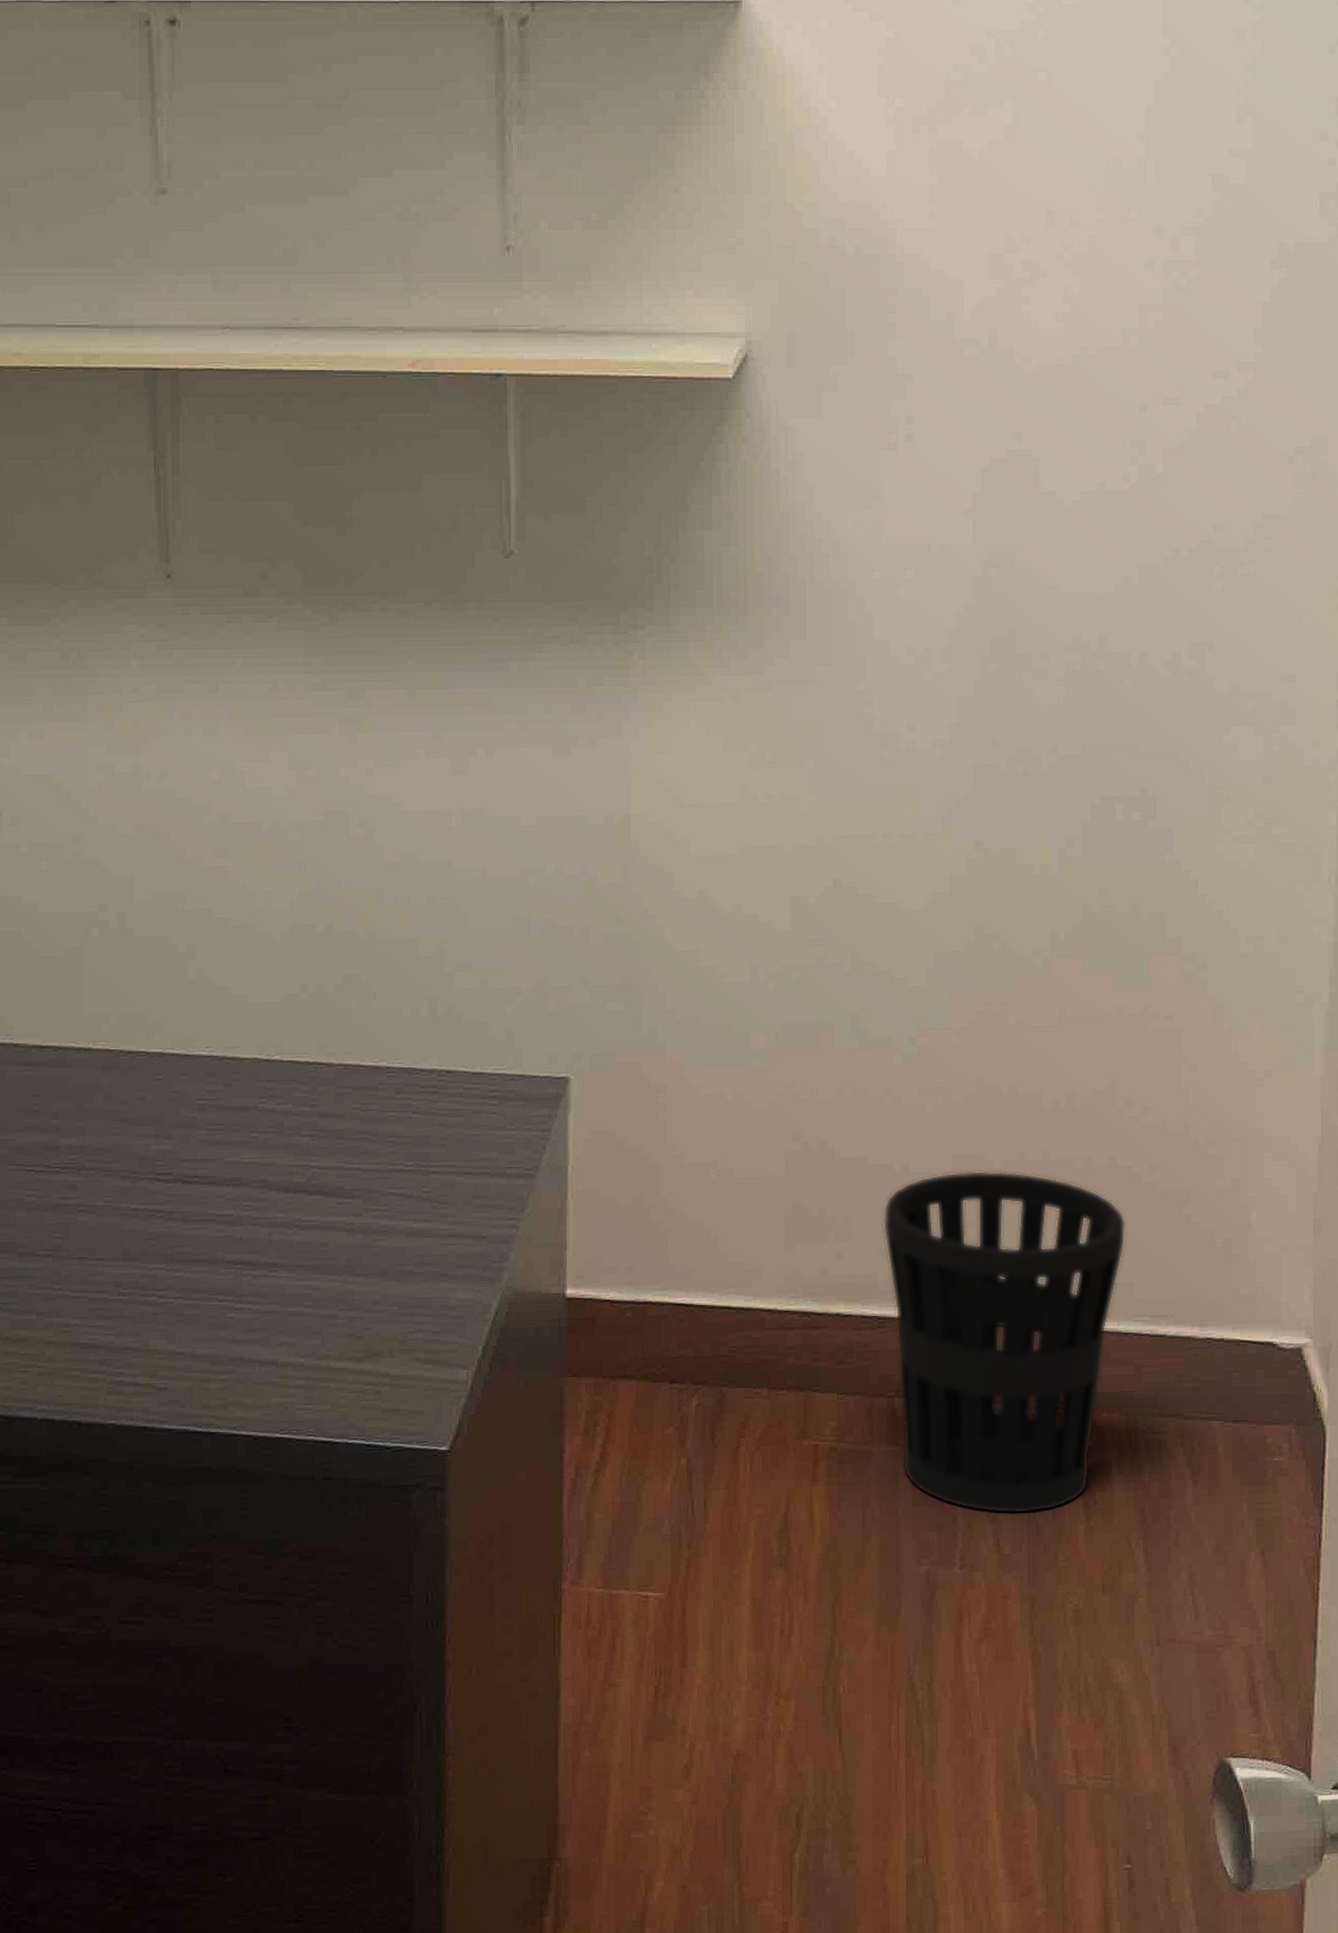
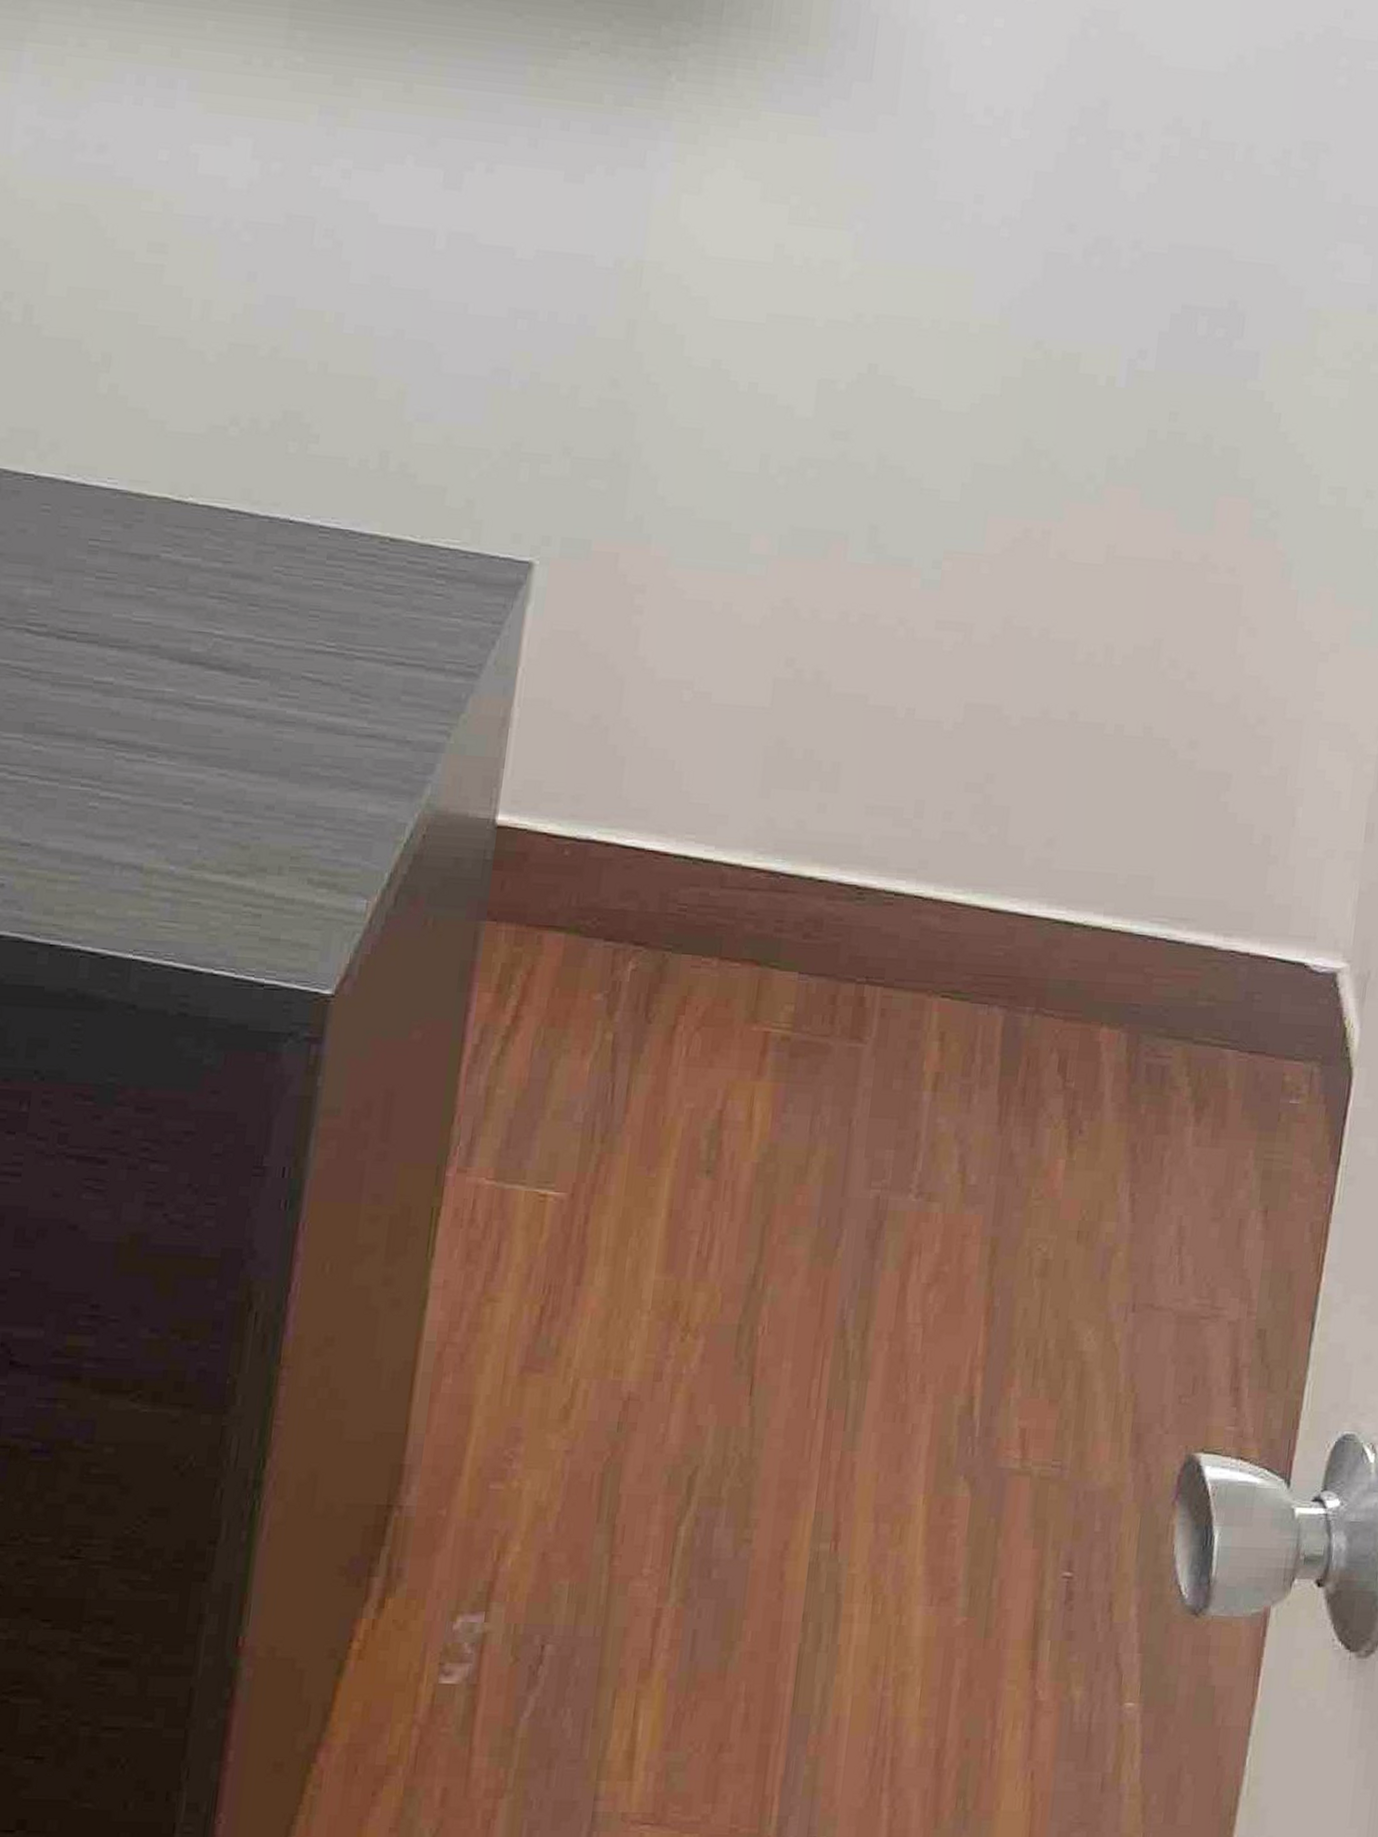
wastebasket: present [883,1170,1126,1514] -> none [864,724,1155,1139]

